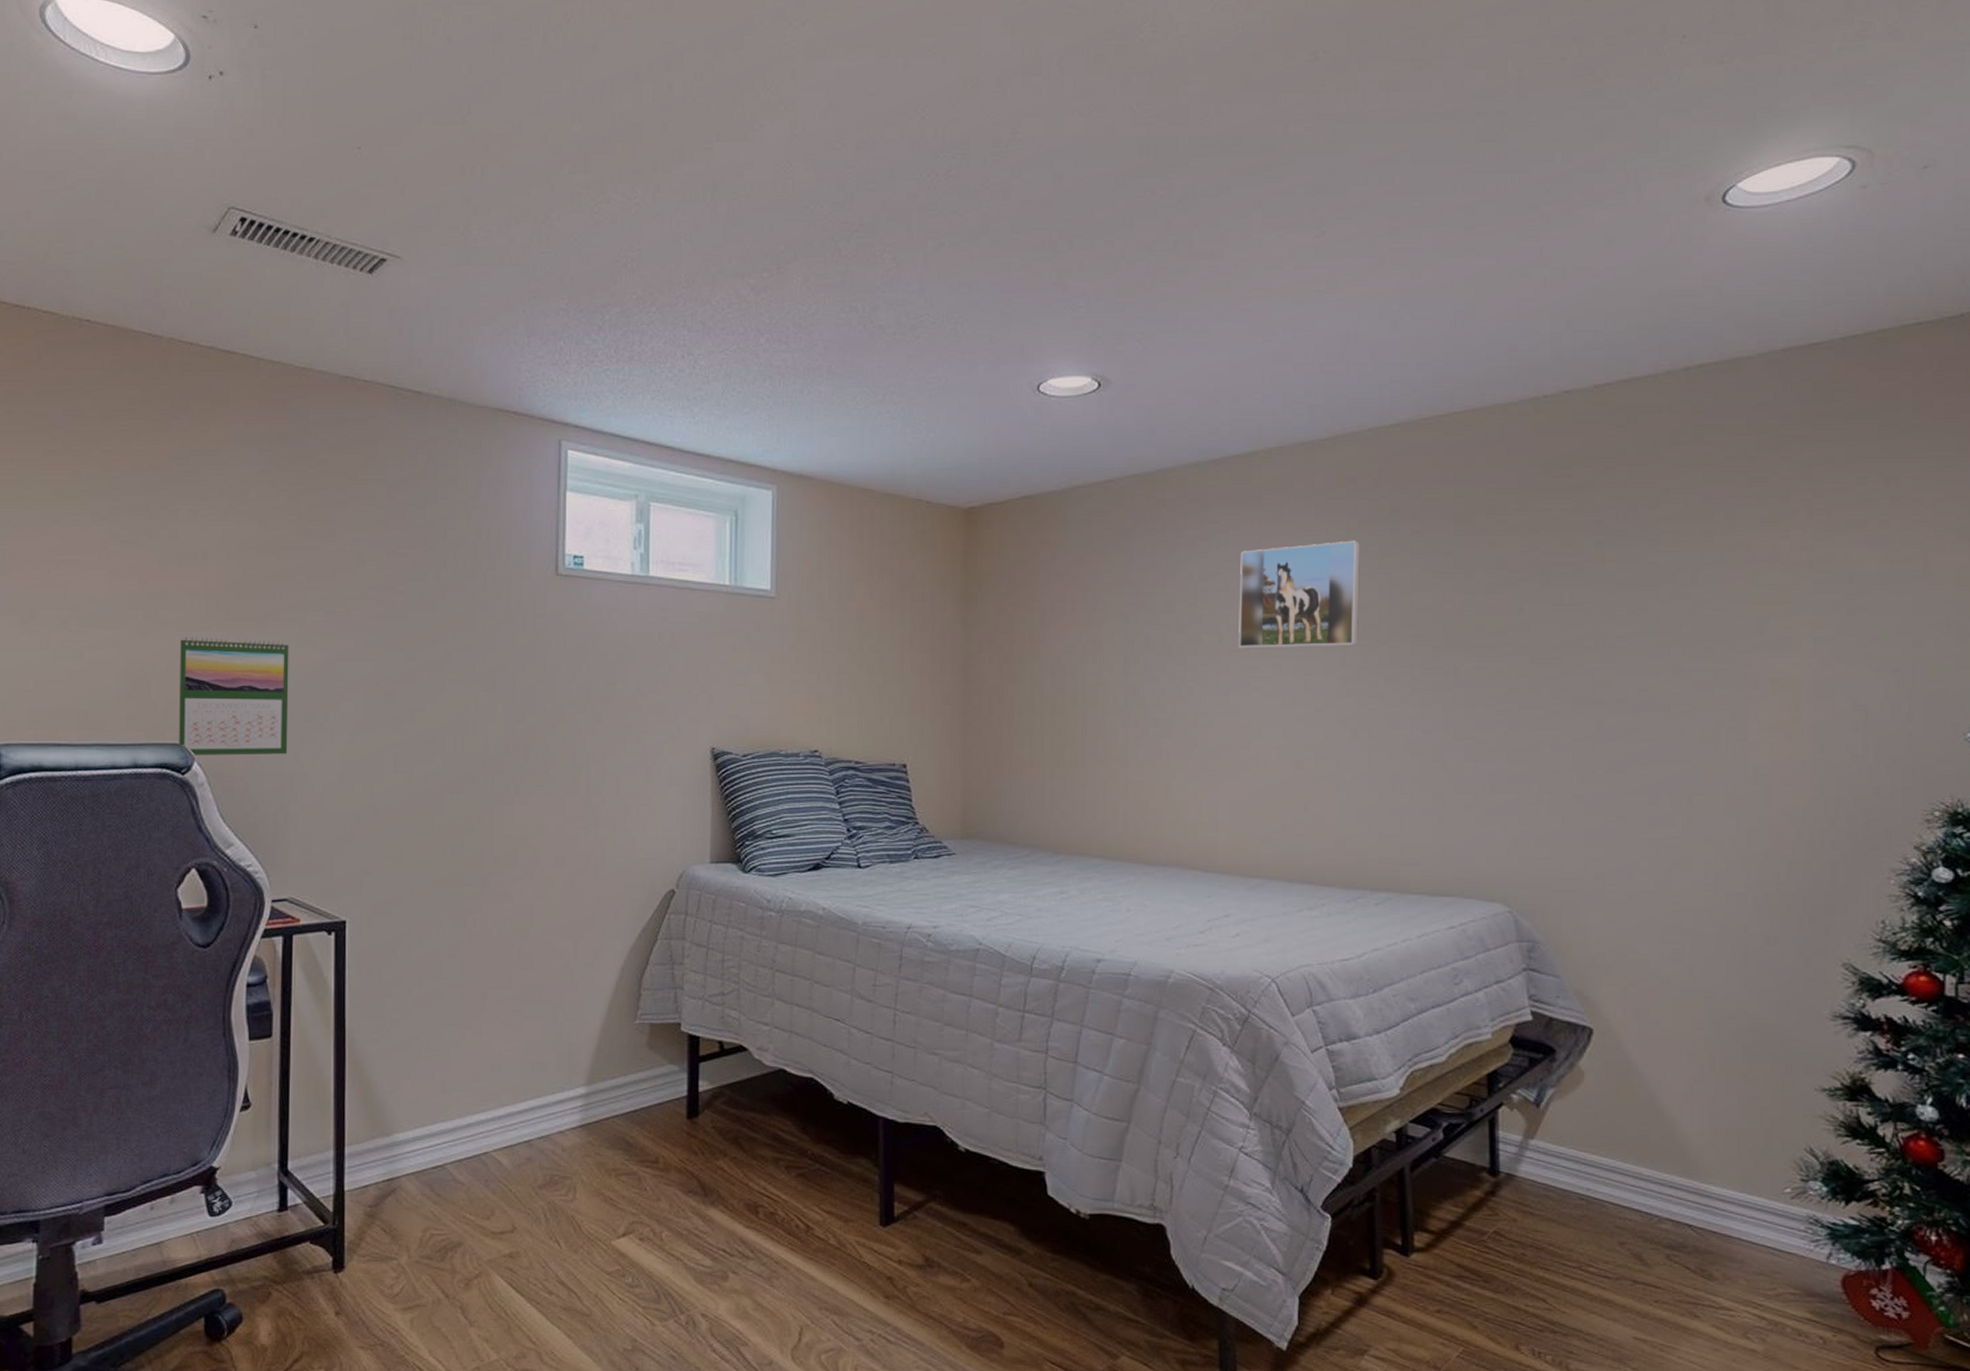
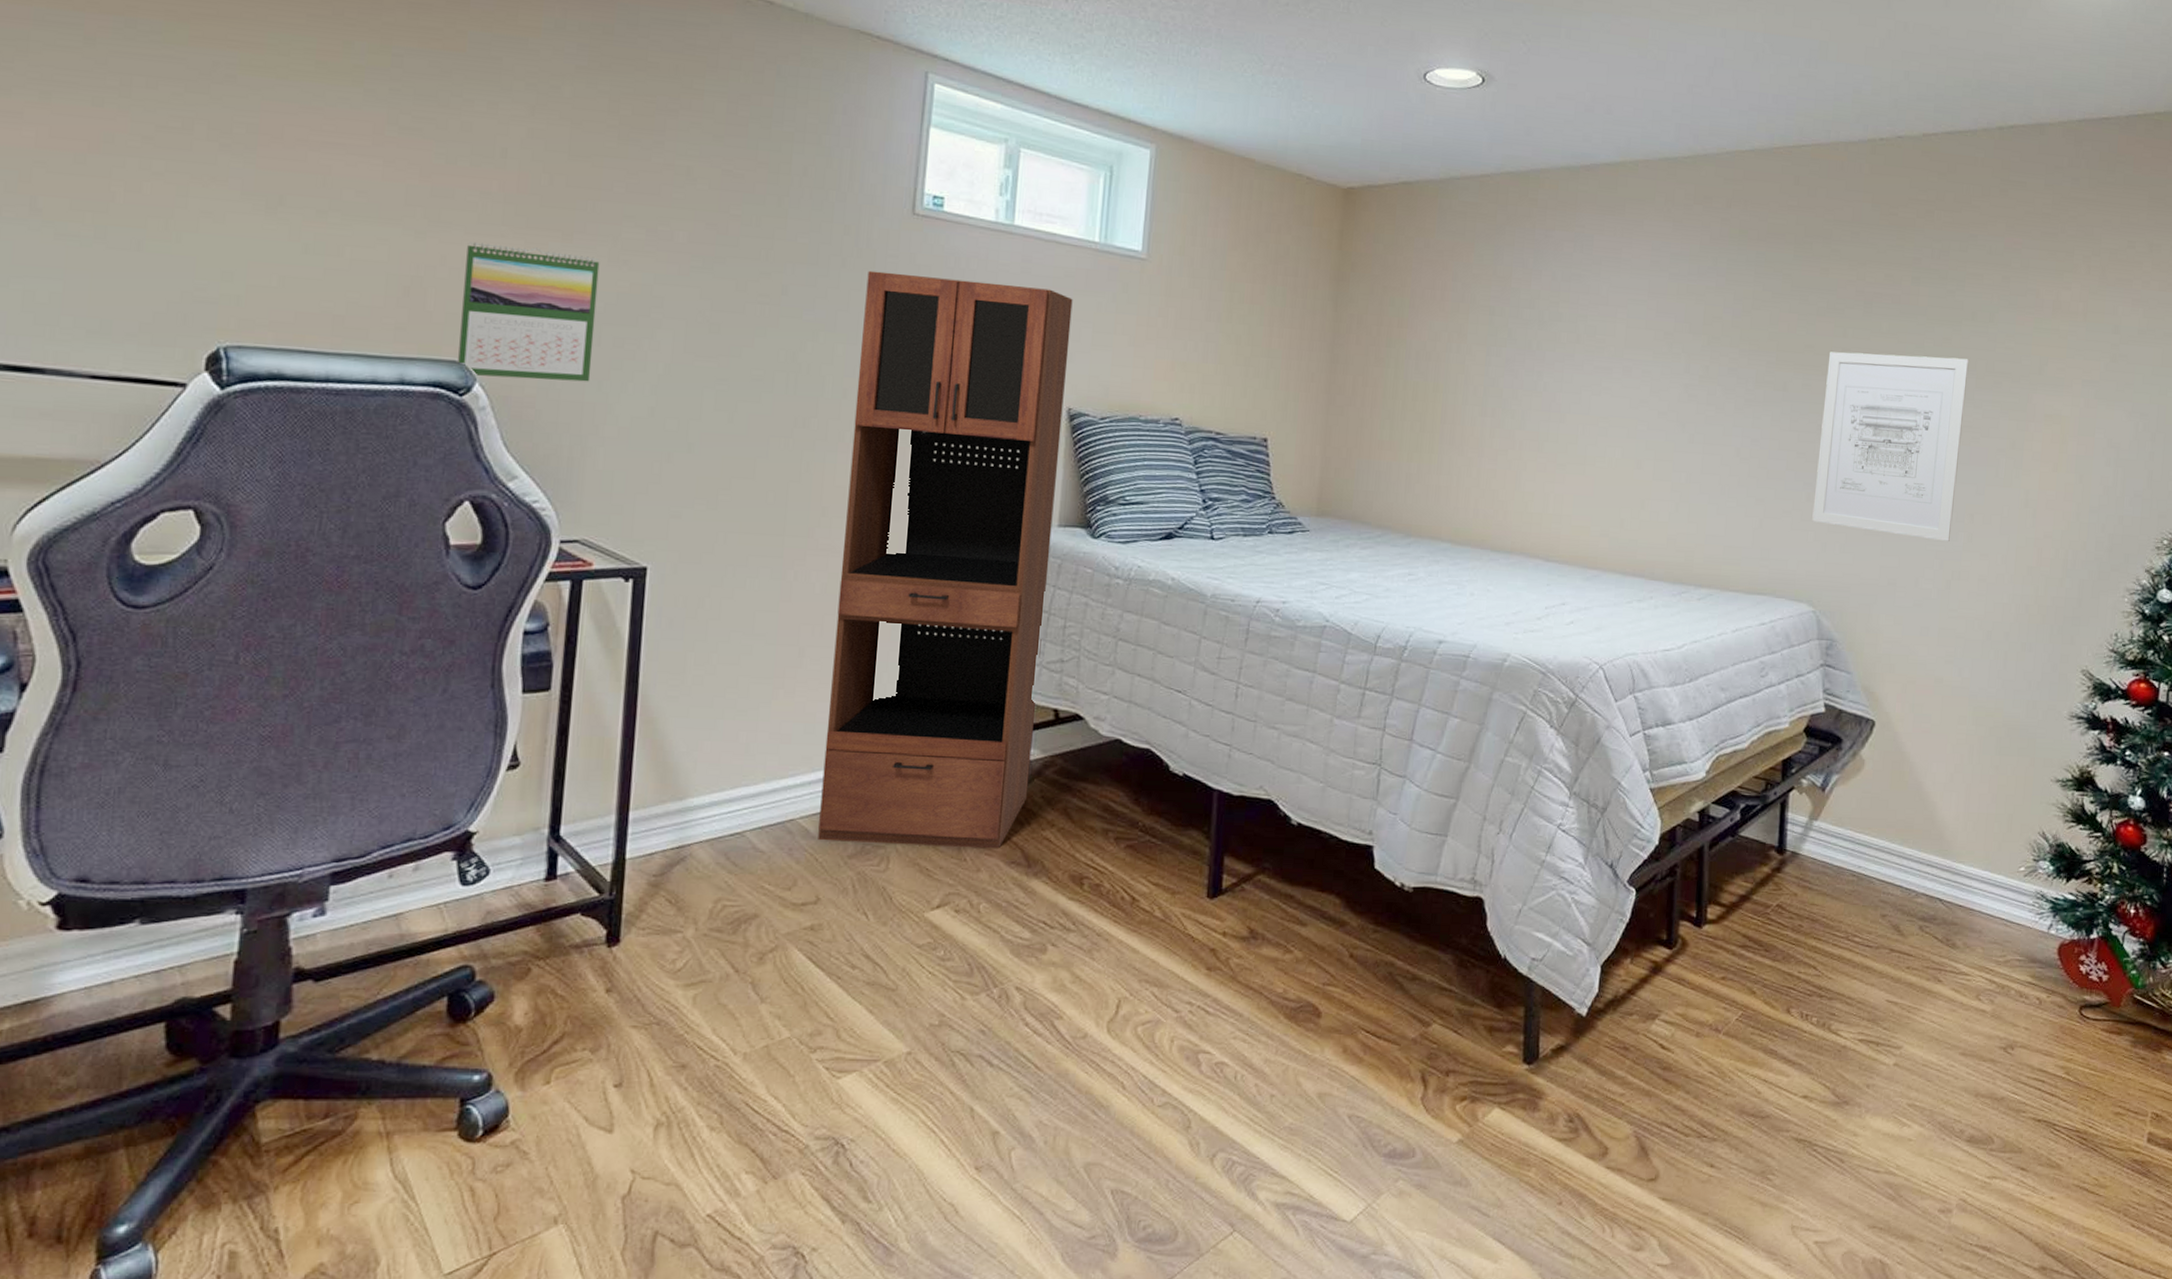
cabinet: none [510,631,709,1179] -> present [818,270,1073,849]
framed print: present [1239,540,1360,649] -> none [1594,255,1711,355]
wall art: none [1499,625,1672,827] -> present [1812,351,1969,541]

